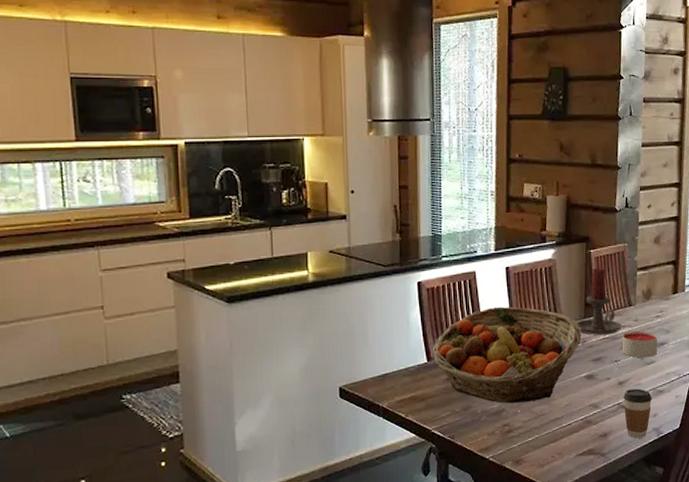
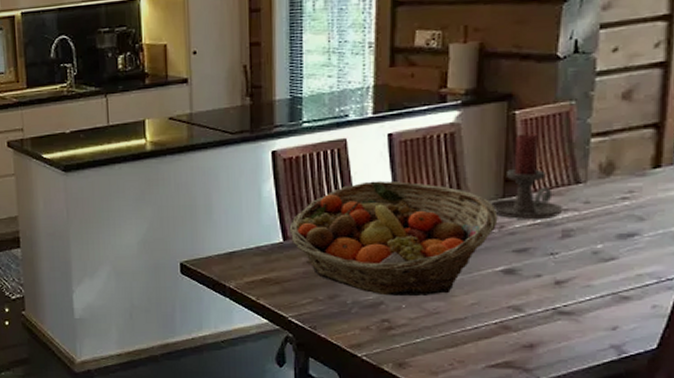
candle: present [622,331,658,358] -> none [561,217,623,252]
coffee cup: present [623,388,652,439] -> none [561,292,610,356]

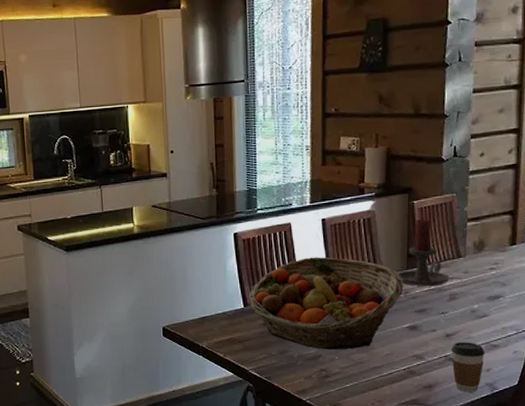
coffee cup: none [561,292,610,356] -> present [450,342,484,392]

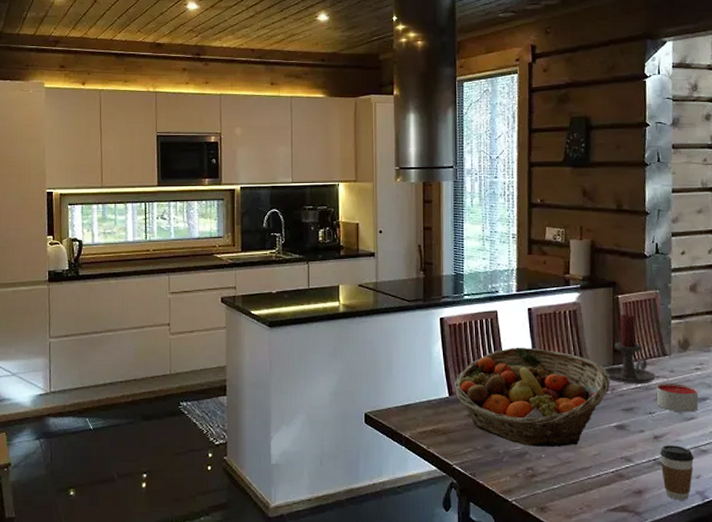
candle: none [449,284,492,311] -> present [656,383,699,413]

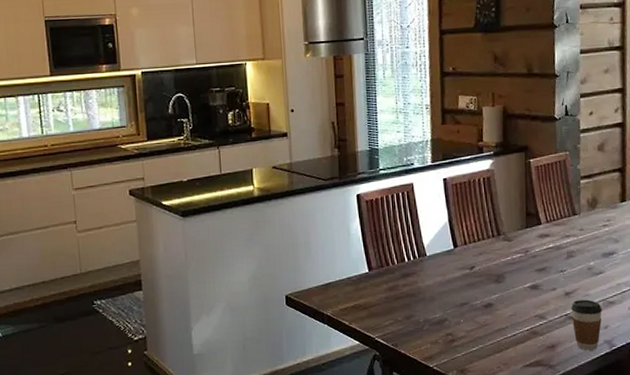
fruit basket: present [453,347,611,447] -> none [372,217,524,313]
candle holder: present [604,314,655,385] -> none [517,177,566,245]
candle: present [656,383,699,413] -> none [567,241,606,268]

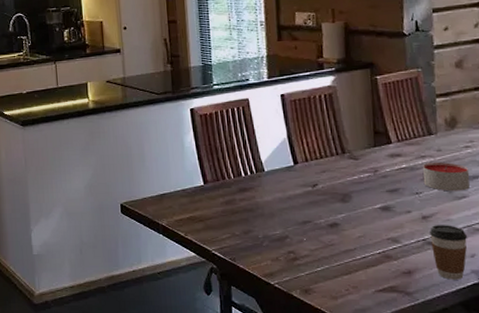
candle: none [567,241,606,268] -> present [422,162,470,192]

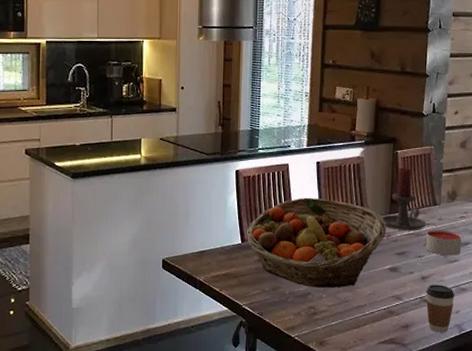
fruit basket: none [208,133,373,231] -> present [246,197,387,288]
candle holder: none [364,94,421,165] -> present [381,168,426,231]

